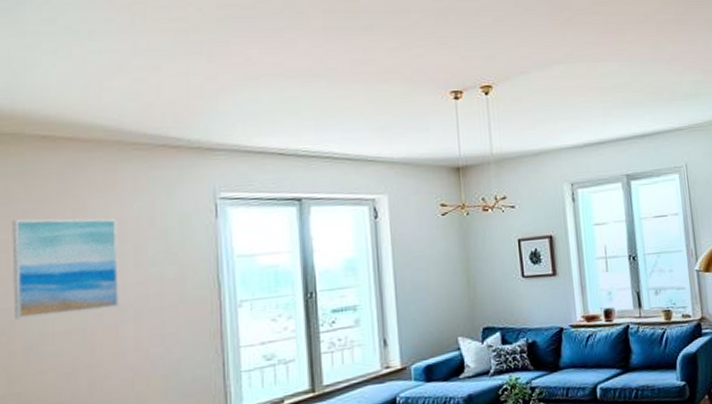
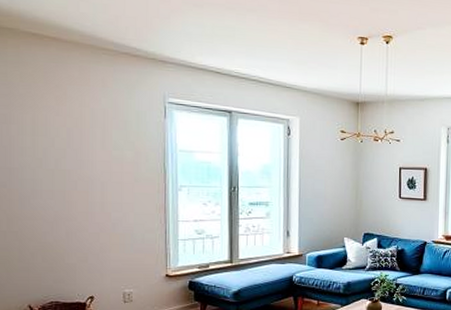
wall art: present [12,218,120,320] -> none [10,99,91,178]

